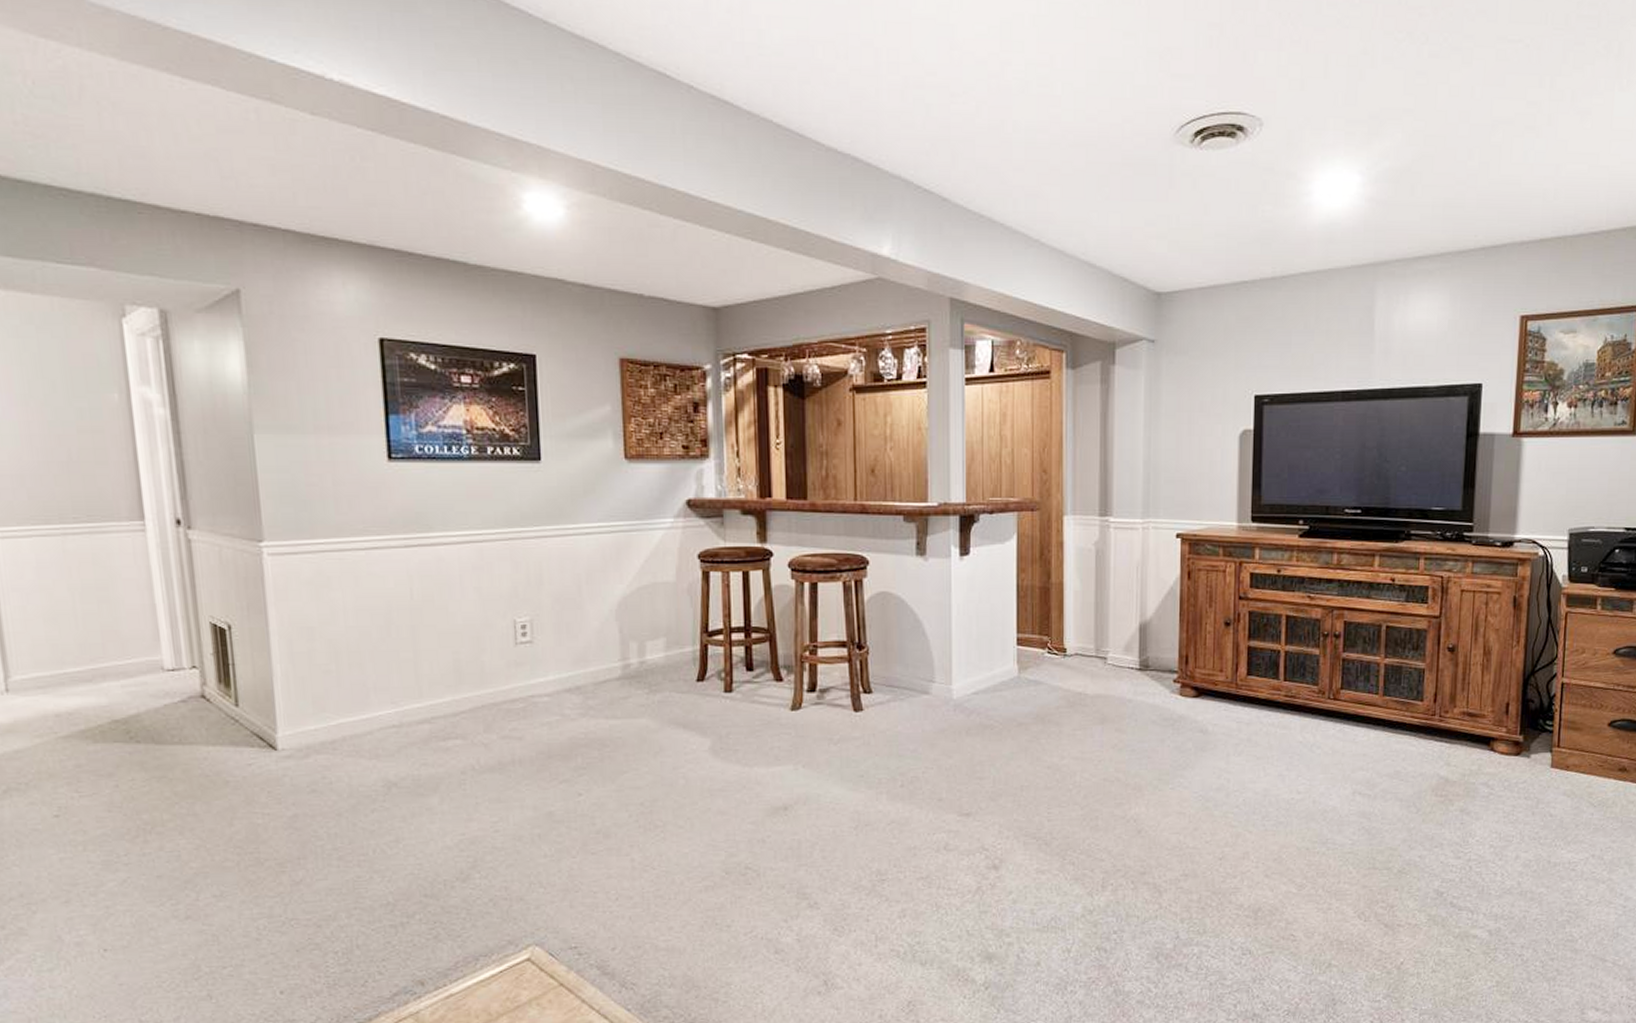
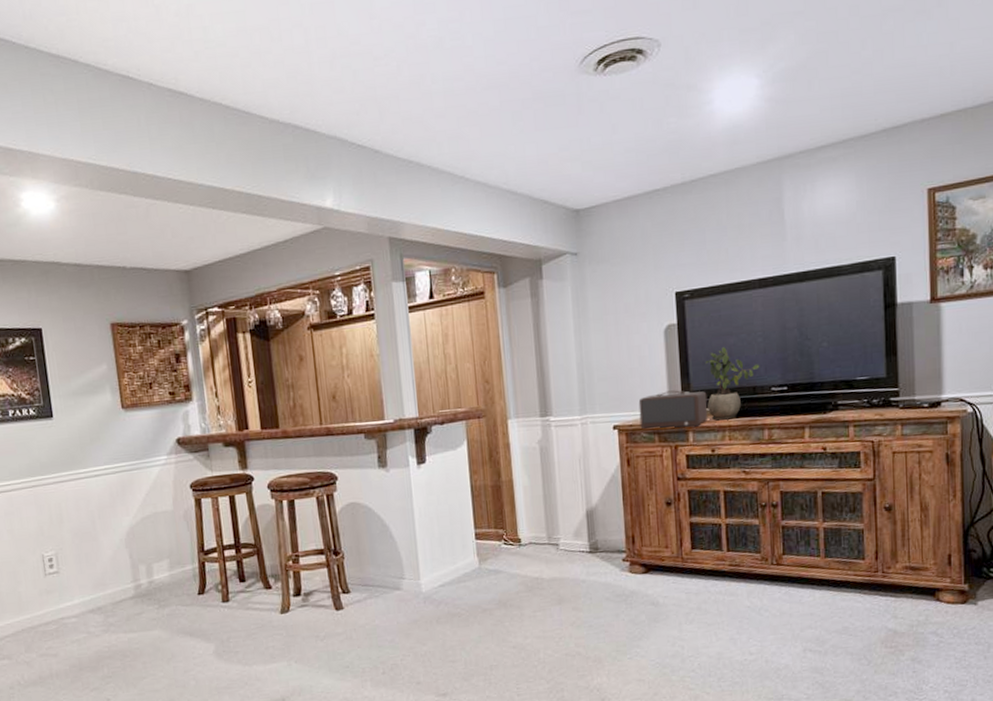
speaker: none [1205,501,1278,544] -> present [638,390,708,430]
potted plant: none [1277,460,1335,540] -> present [705,347,760,422]

